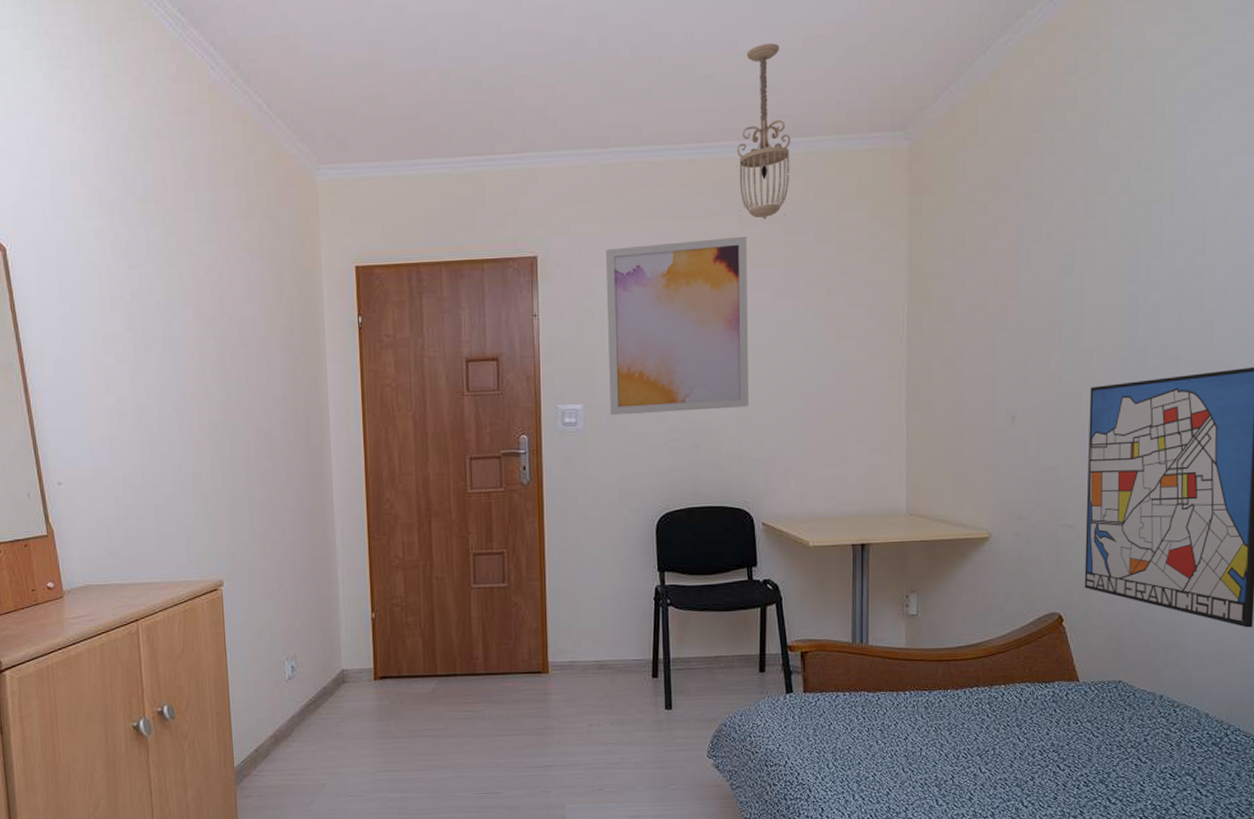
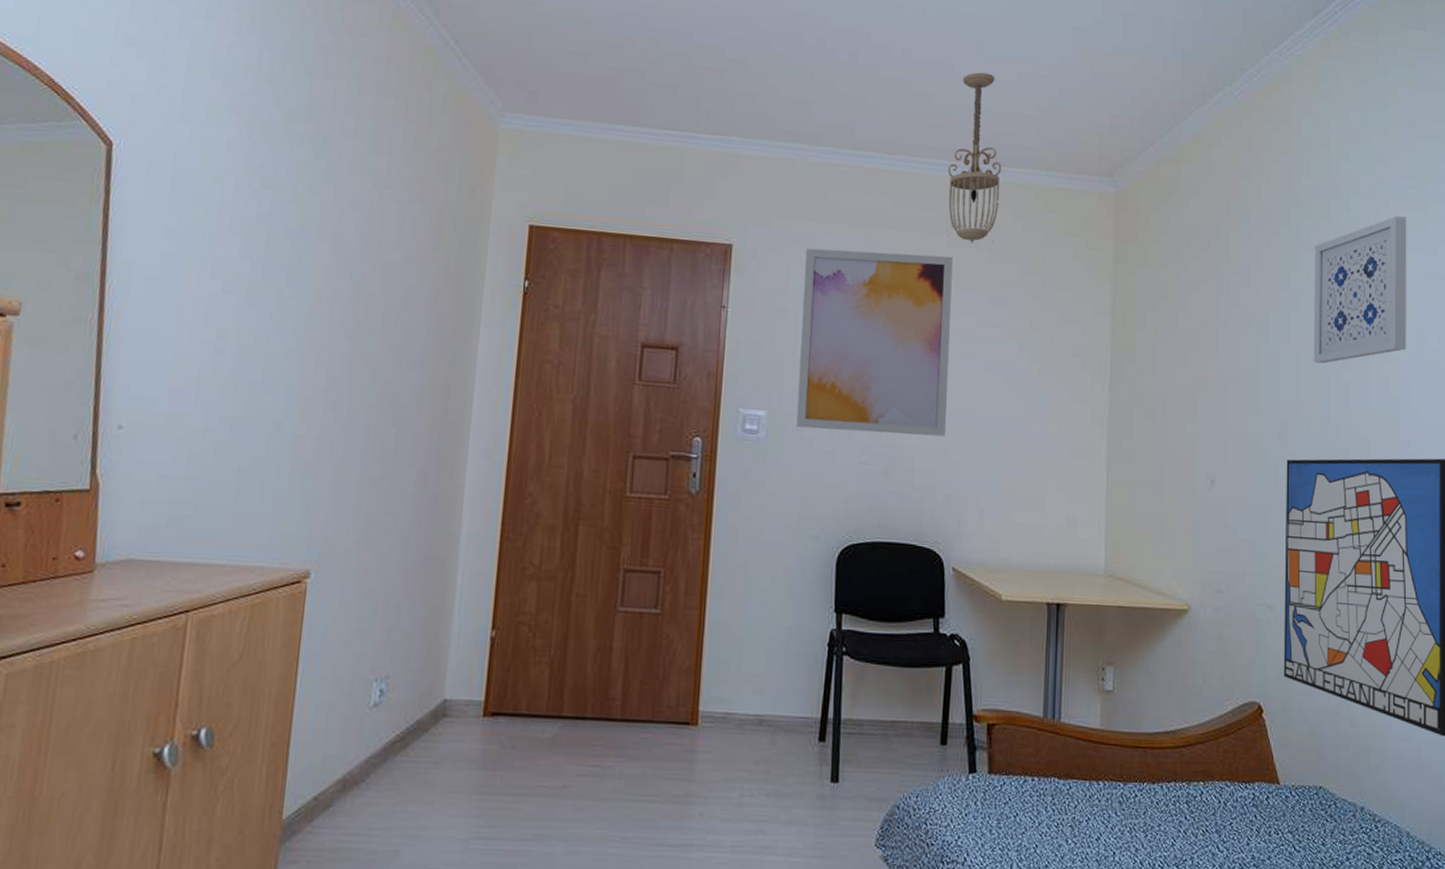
wall art: none [1121,120,1230,288] -> present [1313,216,1407,364]

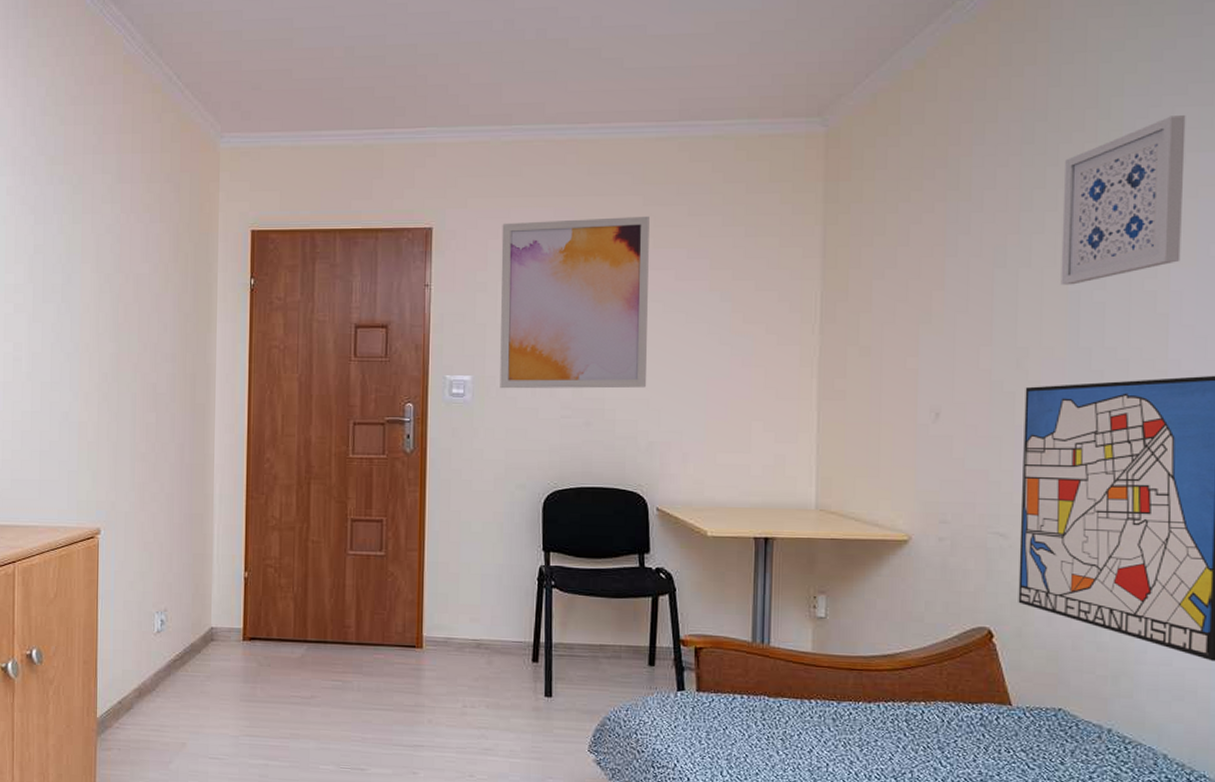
ceiling light fixture: present [947,72,1001,243] -> none [642,28,699,201]

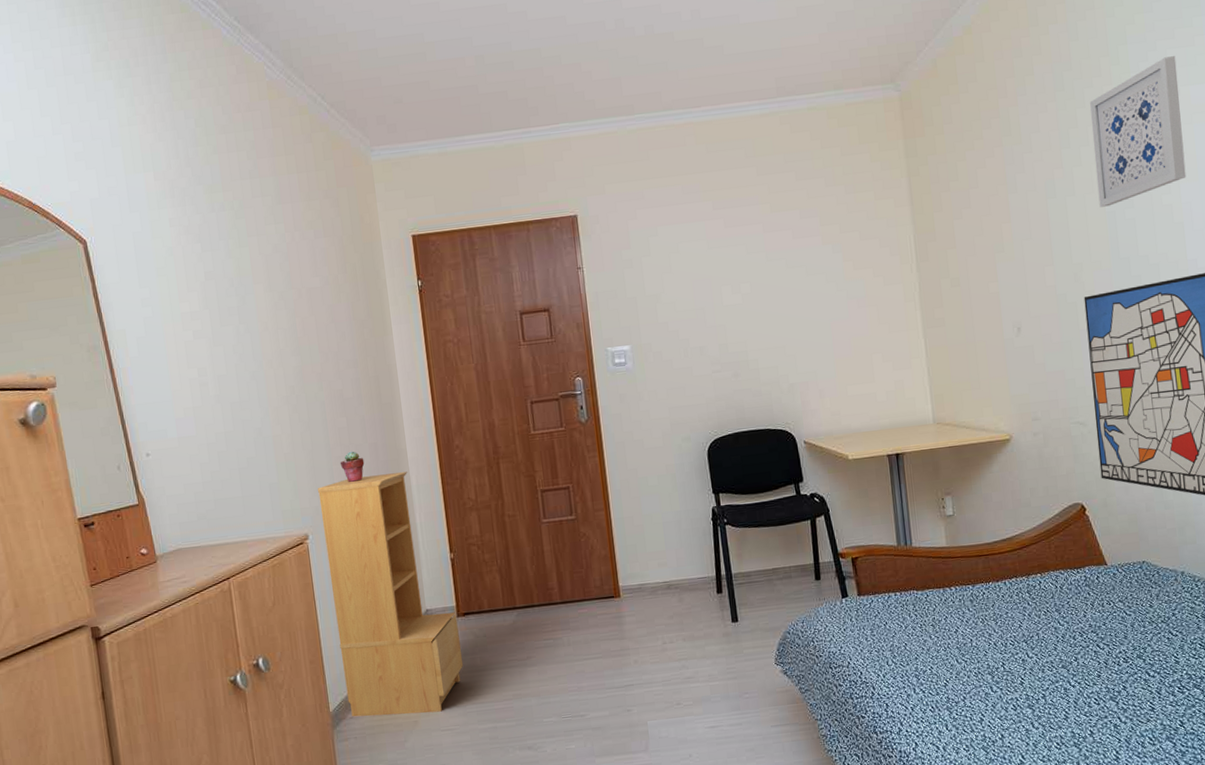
bookshelf: none [116,477,243,738] -> present [318,472,464,717]
potted succulent: none [143,449,169,481] -> present [340,451,365,482]
wall art: present [500,216,650,389] -> none [638,184,782,354]

